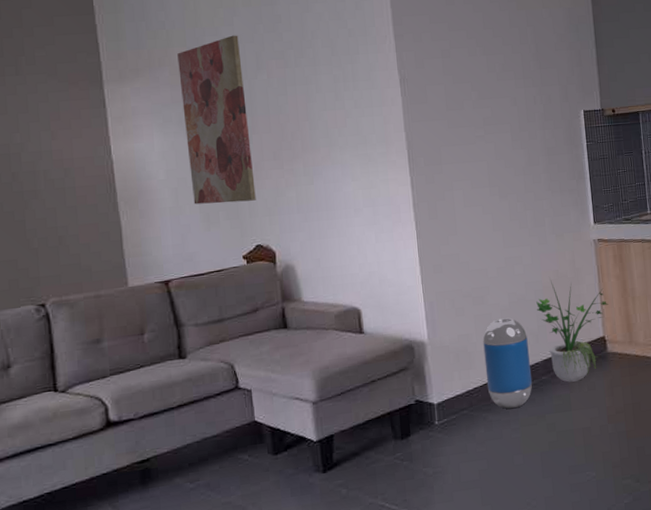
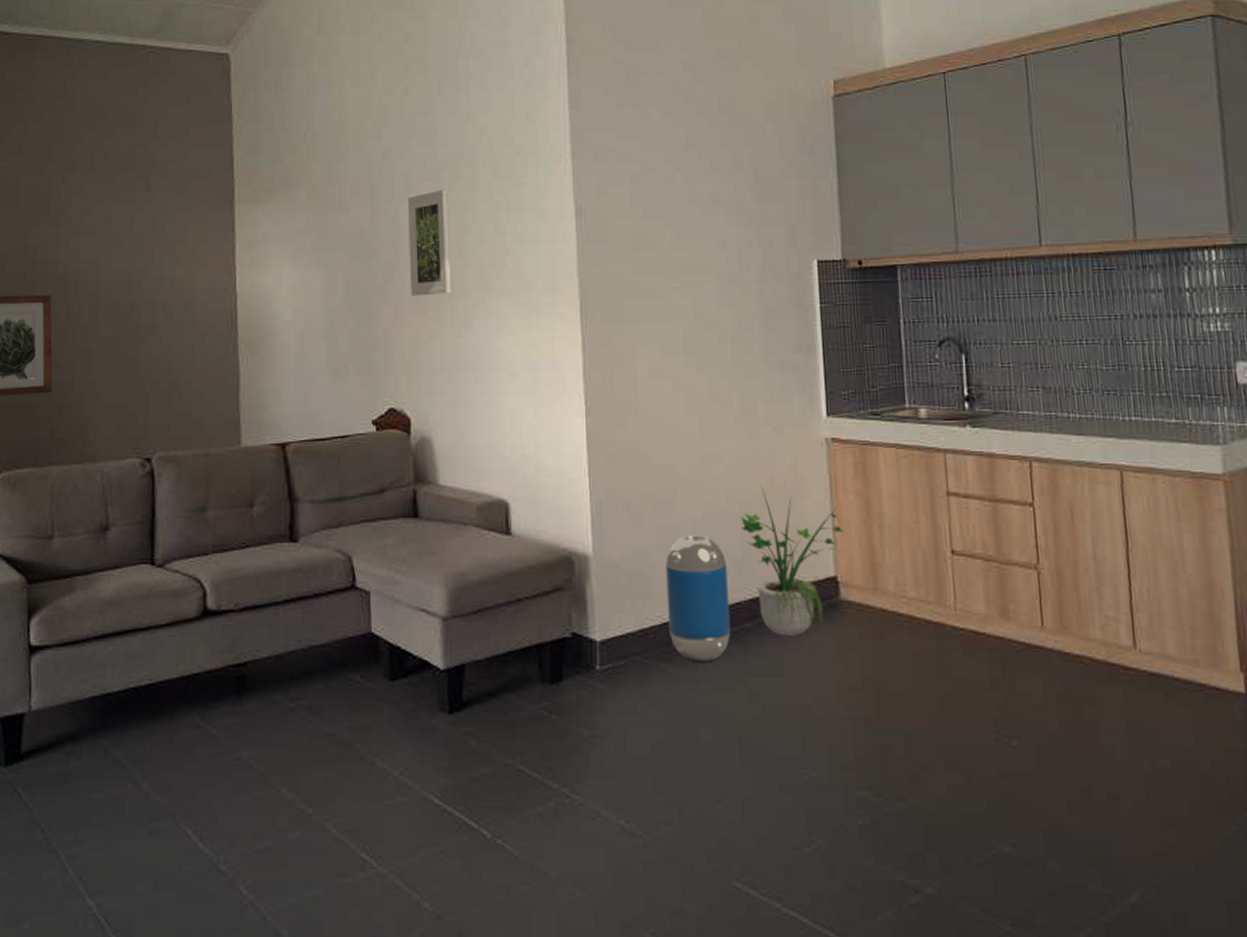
wall art: present [177,35,256,205] -> none [317,150,393,354]
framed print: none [259,66,303,154] -> present [407,189,452,297]

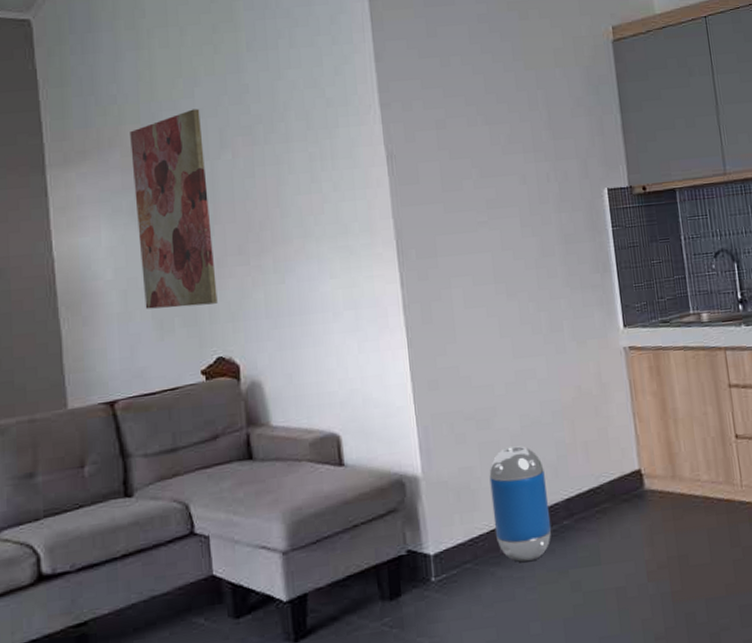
wall art: none [317,150,393,354] -> present [130,108,218,309]
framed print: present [407,189,452,297] -> none [223,143,272,248]
potted plant: present [741,488,844,636] -> none [554,397,644,528]

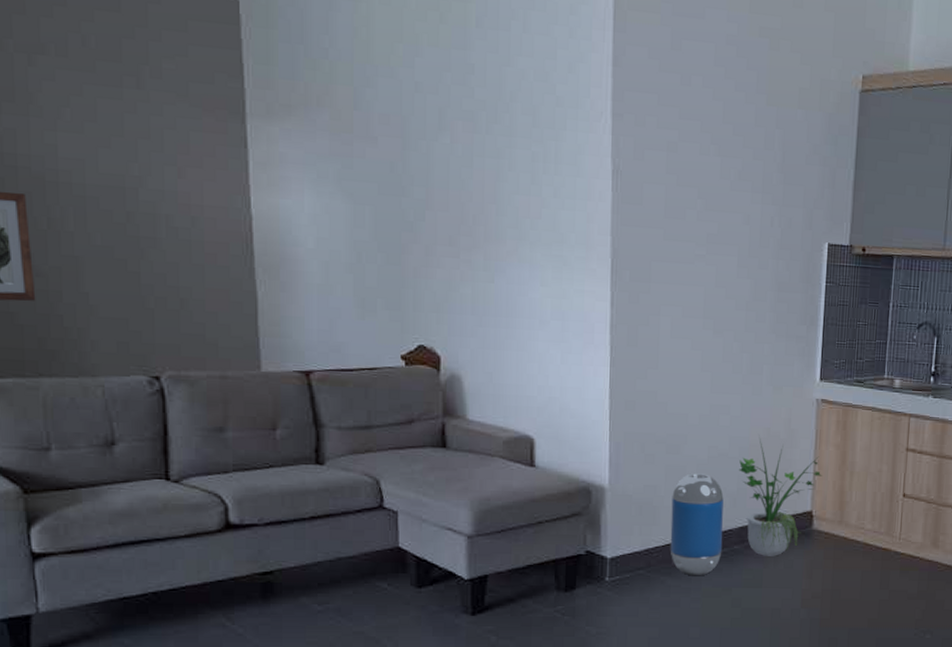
wall art: present [130,108,218,309] -> none [341,80,423,292]
potted plant: none [554,397,644,528] -> present [739,437,822,556]

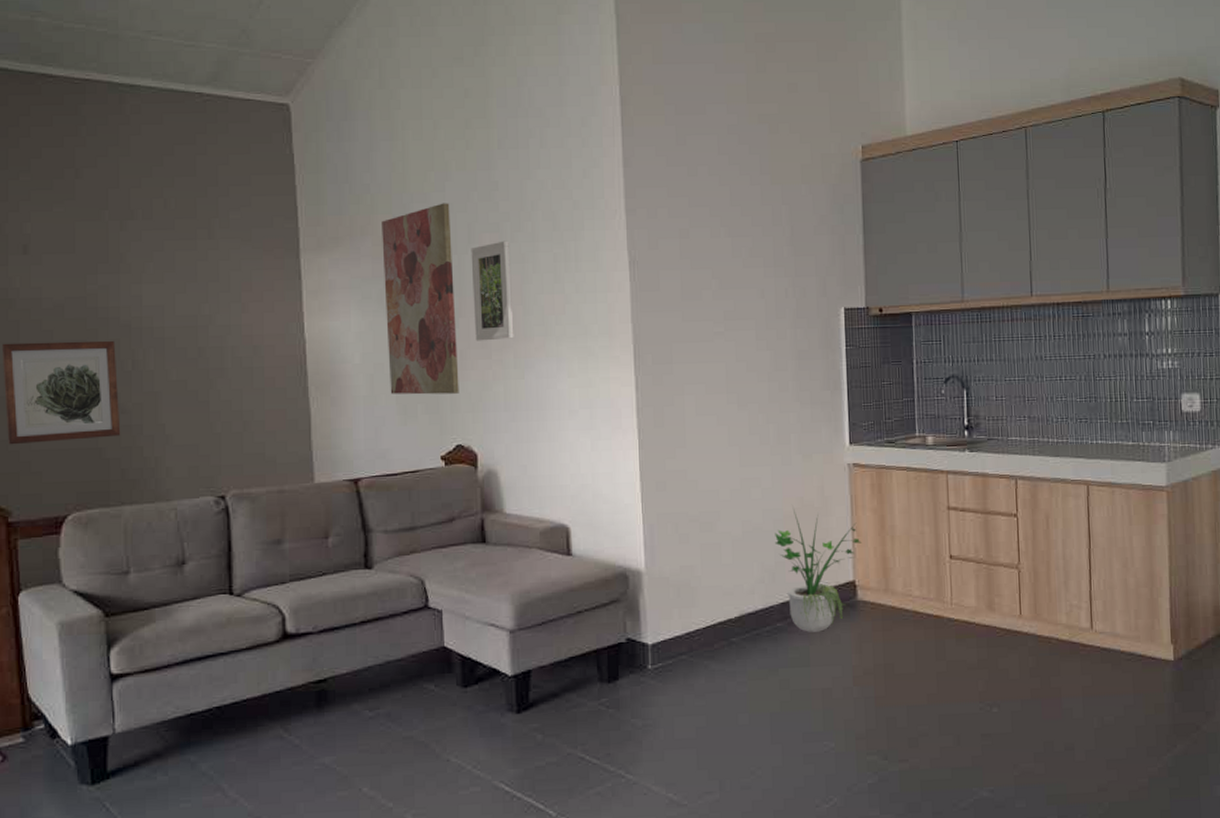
wall art: none [341,80,423,292] -> present [382,203,459,395]
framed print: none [441,131,485,239] -> present [471,240,514,341]
trash can: present [670,473,724,576] -> none [709,550,765,659]

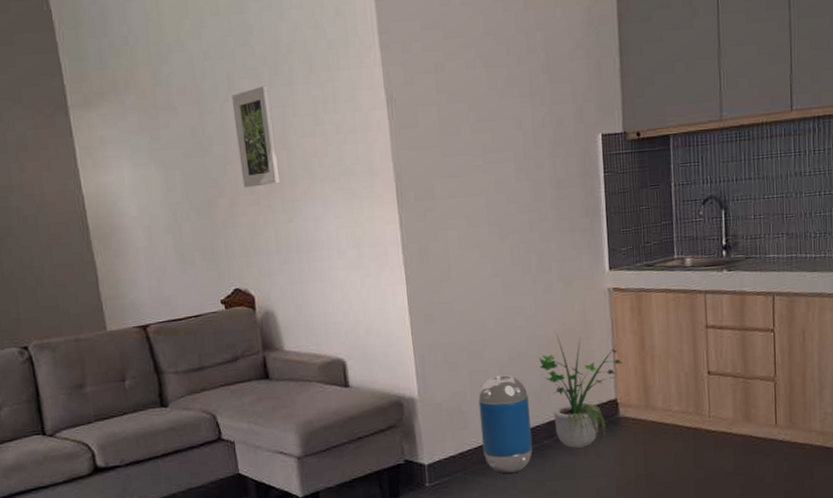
wall art: present [382,203,459,395] -> none [143,50,233,244]
trash can: none [709,550,765,659] -> present [478,375,533,474]

